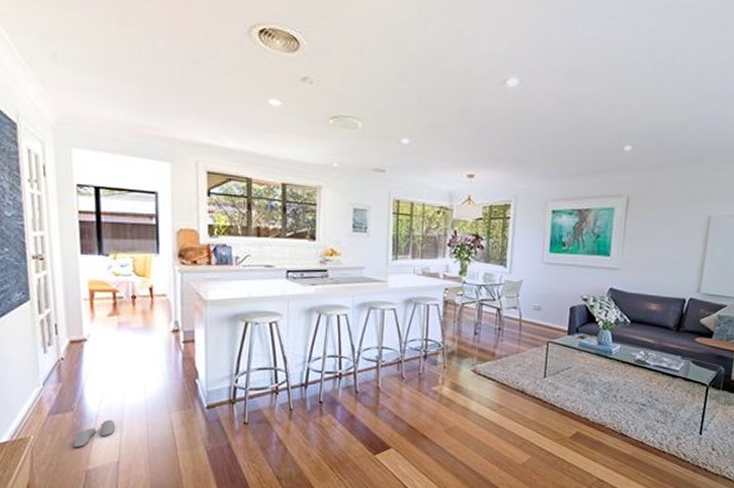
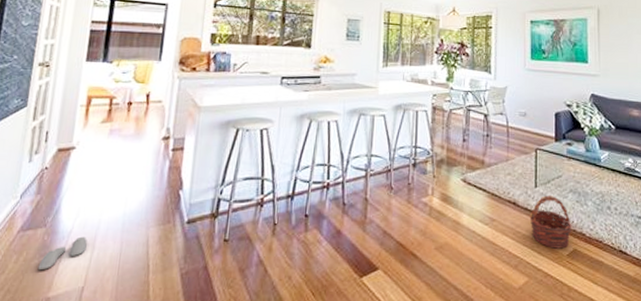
basket: none [536,385,577,432] -> present [529,195,572,249]

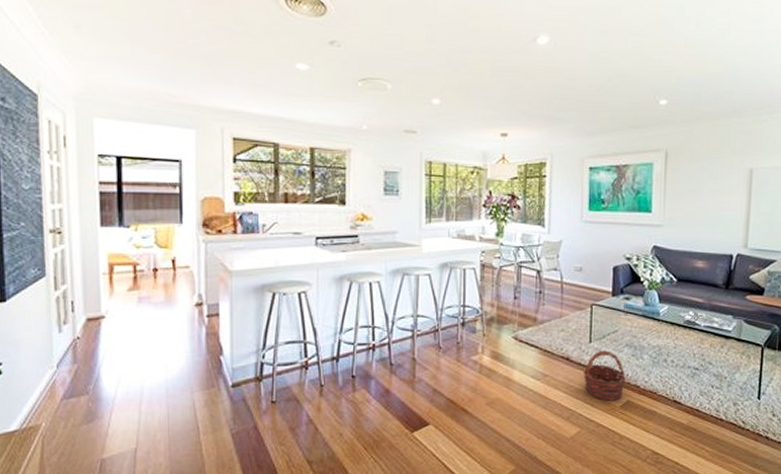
slippers: present [37,236,87,271] -> none [87,402,133,435]

